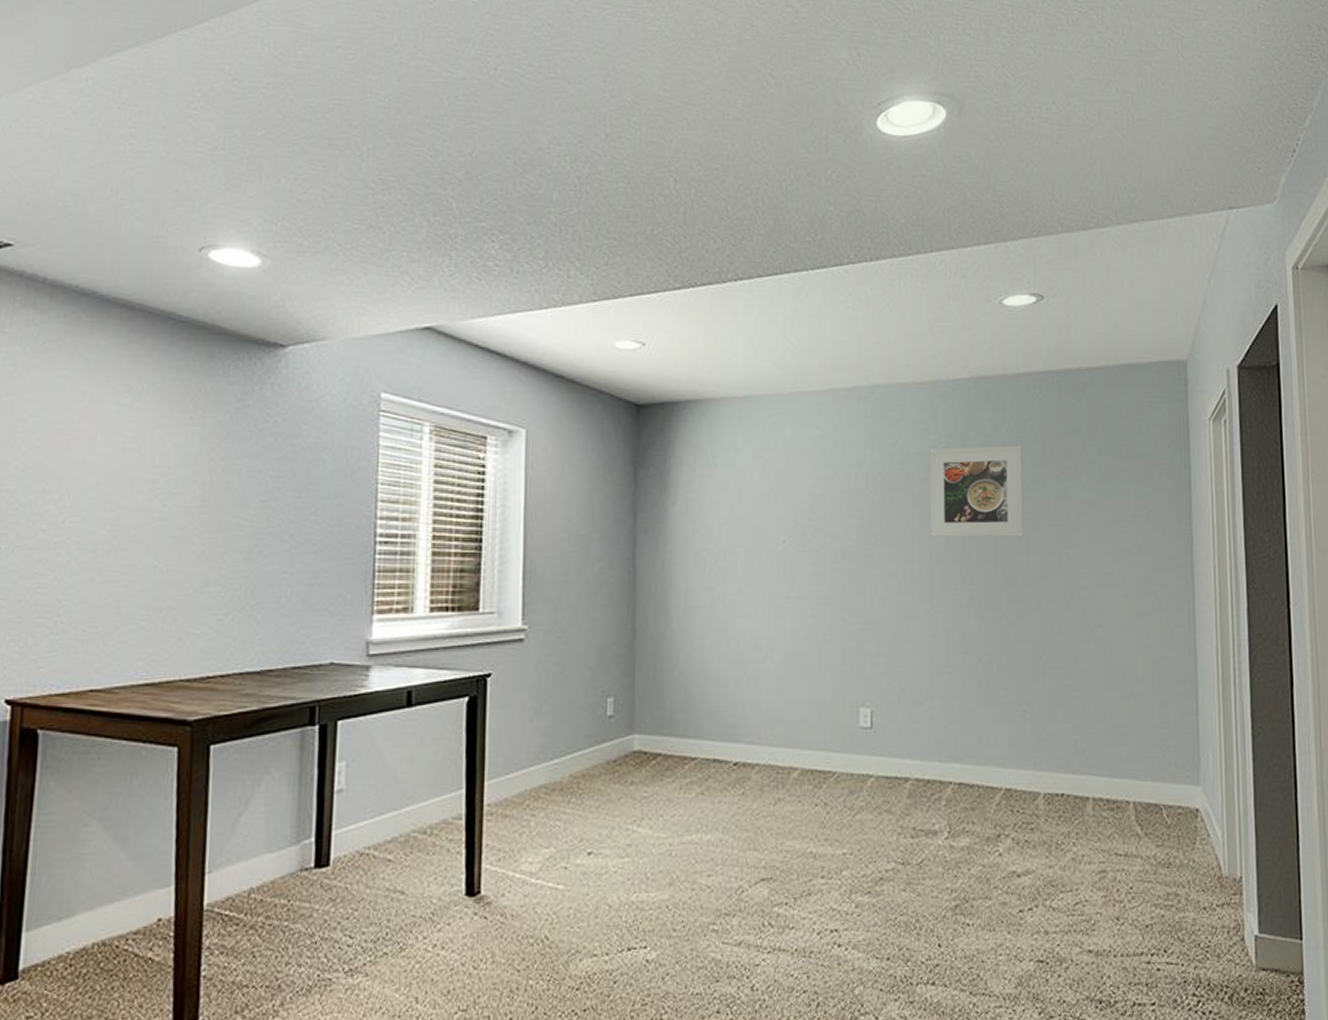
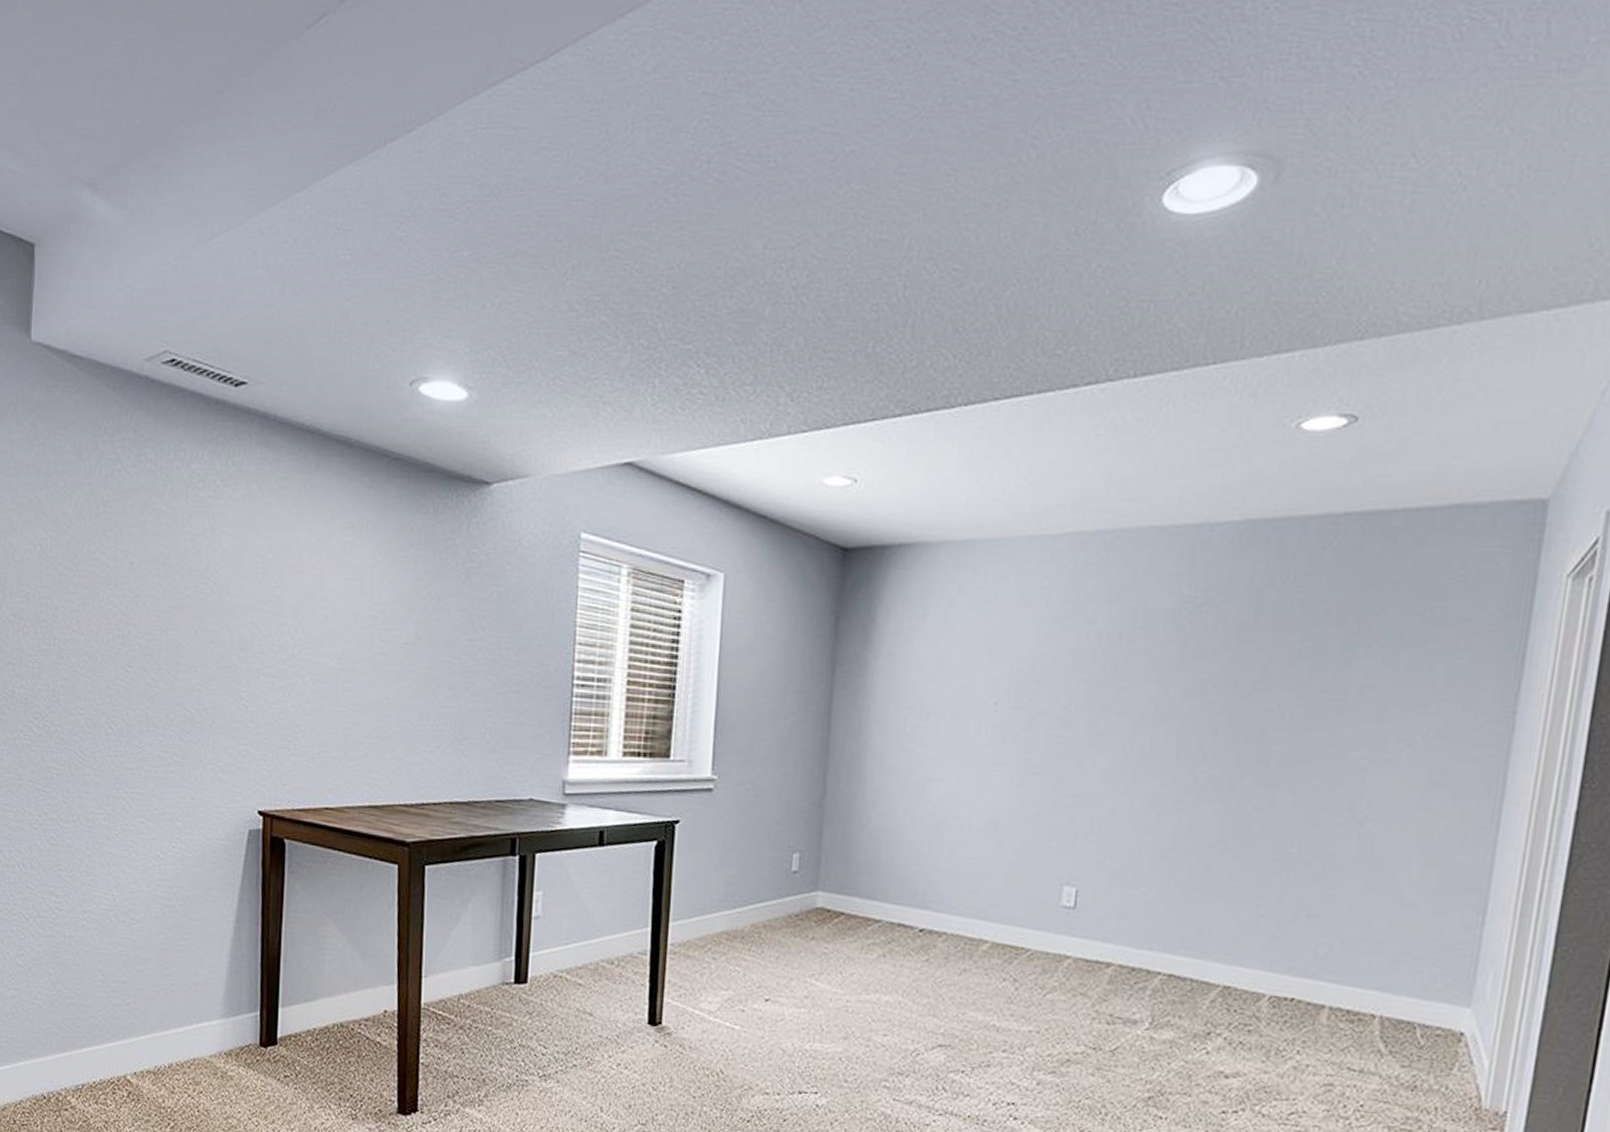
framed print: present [930,445,1024,538] -> none [1170,603,1300,712]

